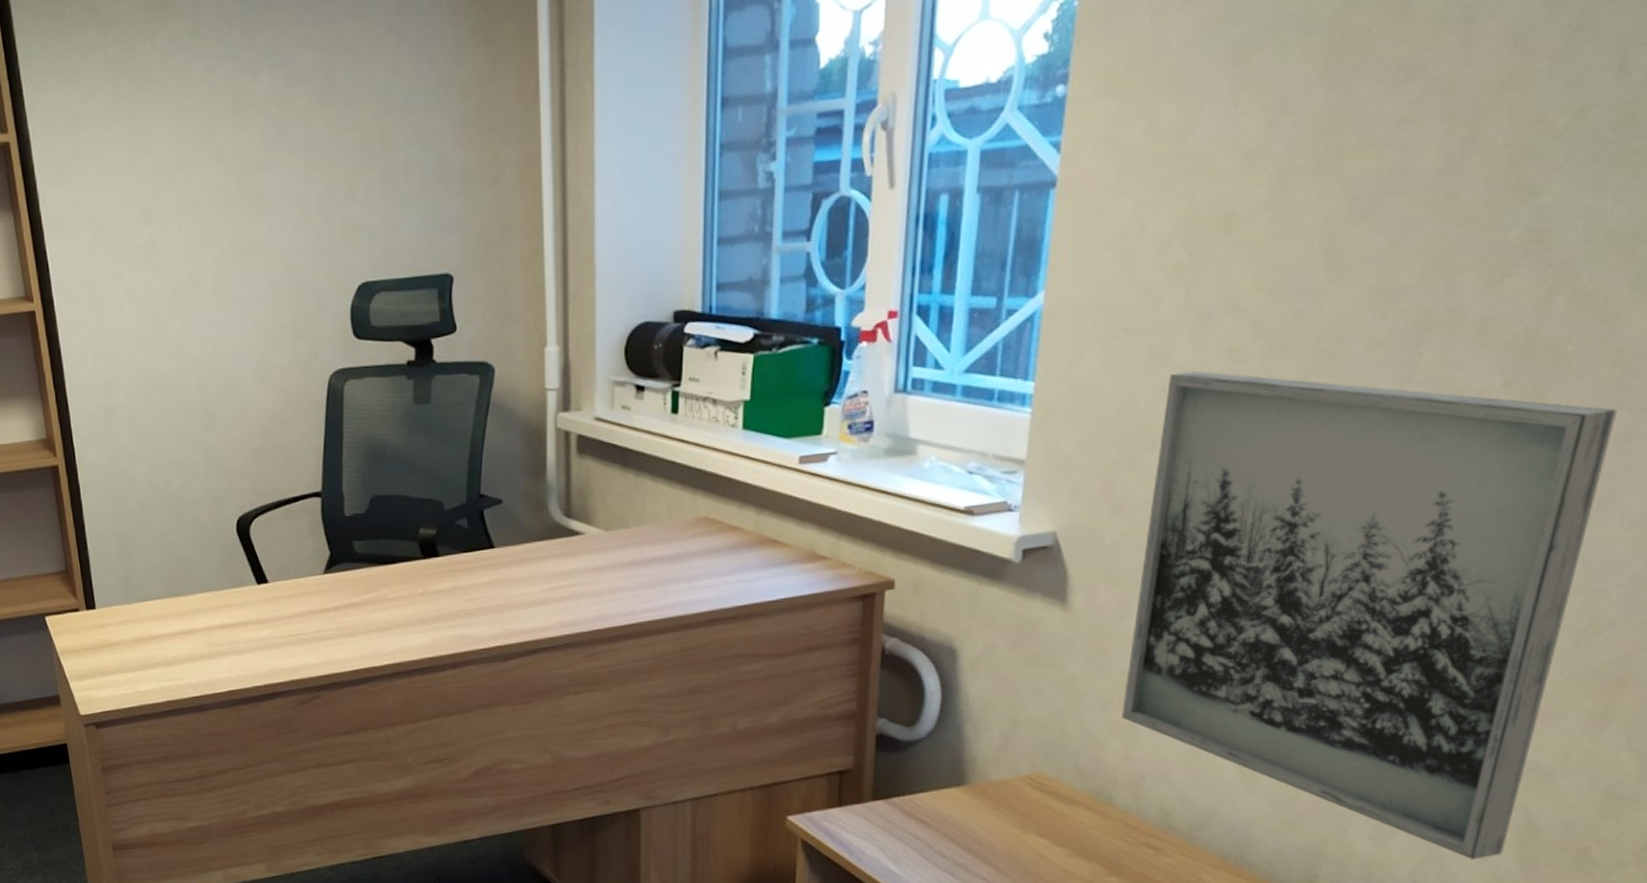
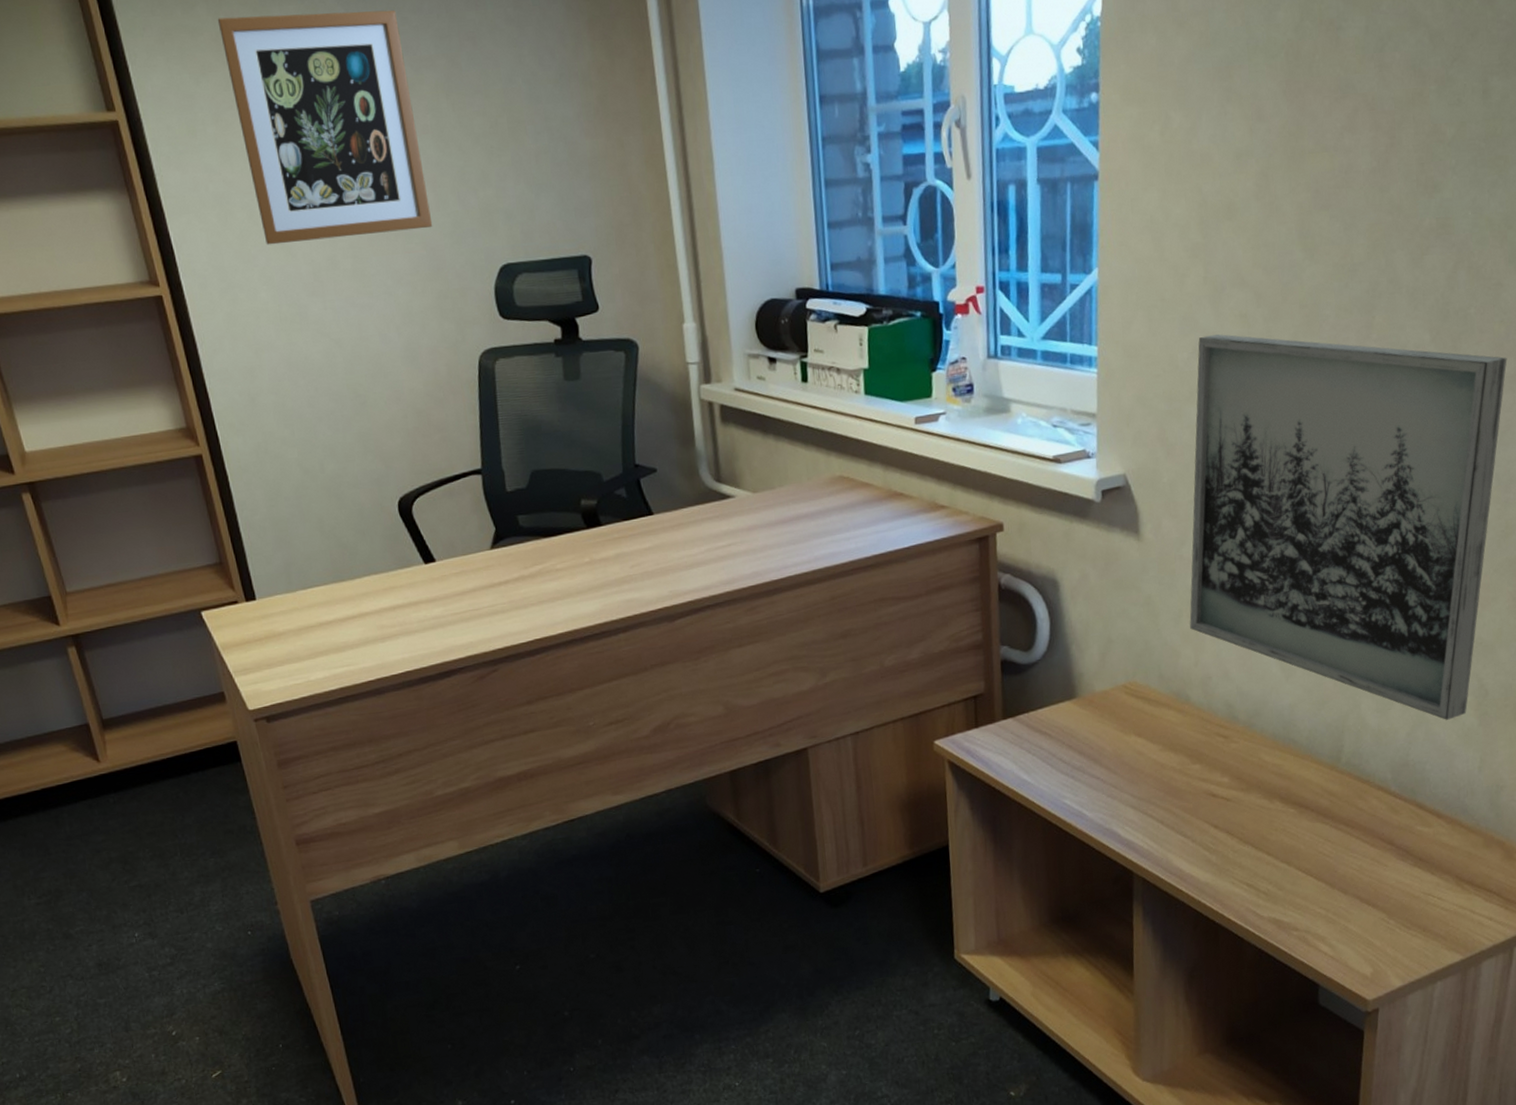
wall art: none [106,23,295,262] -> present [217,9,433,245]

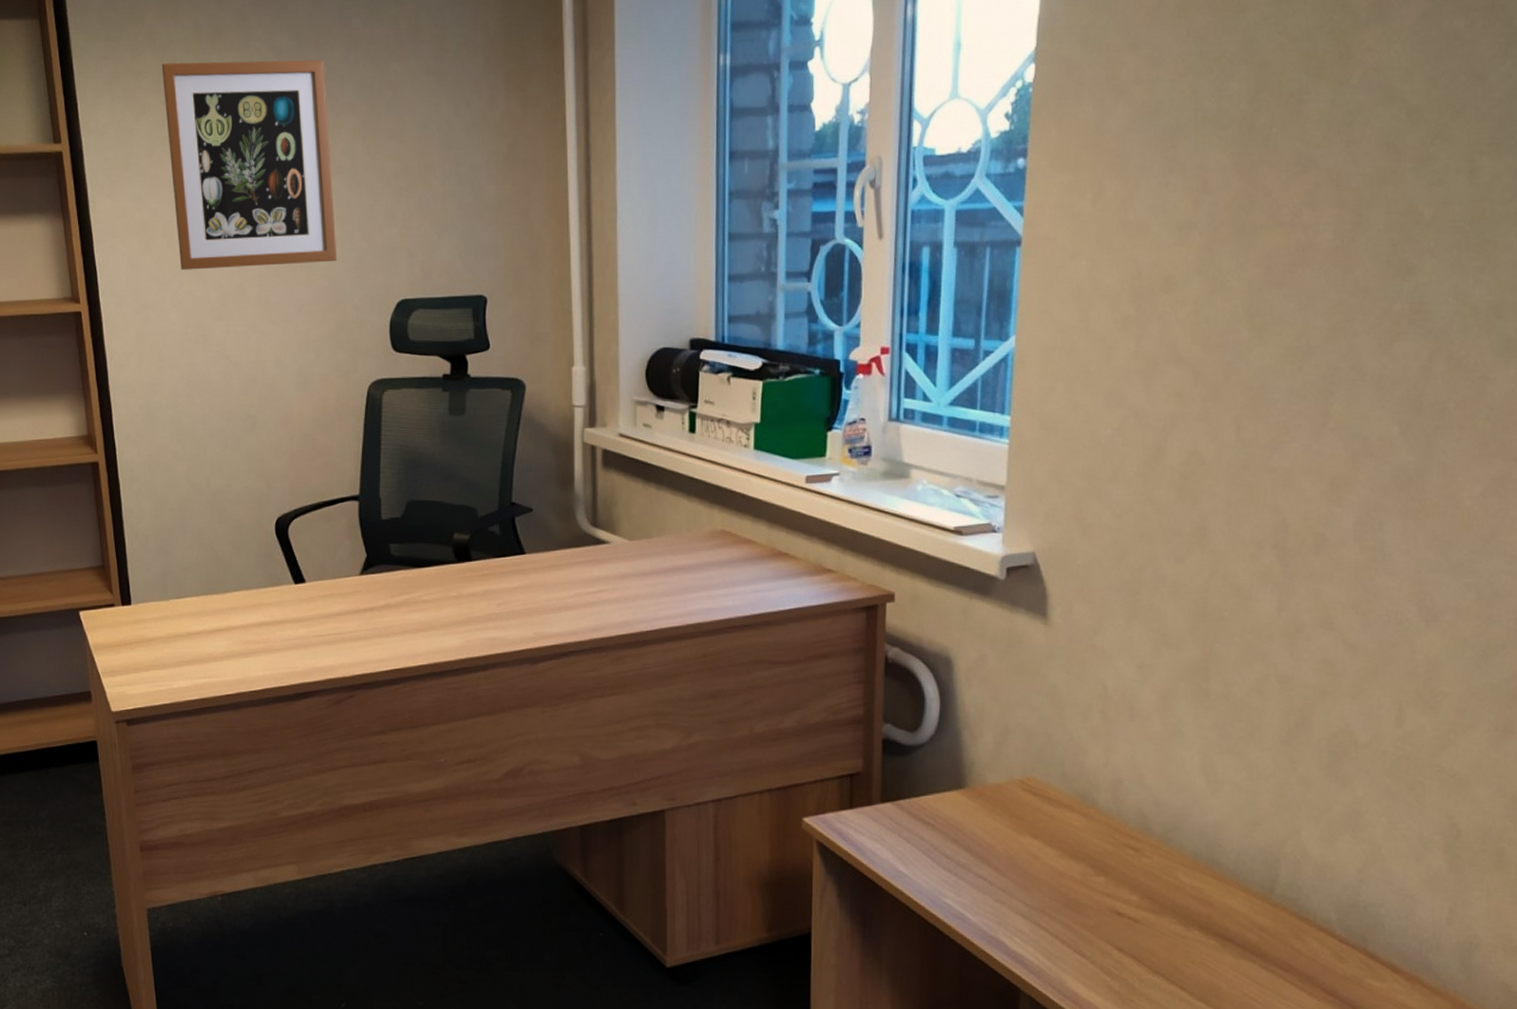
wall art: present [1189,333,1507,720] -> none [1100,411,1493,860]

